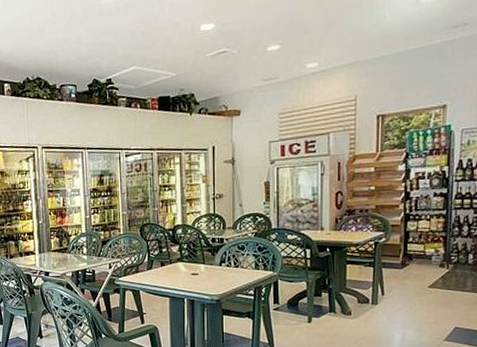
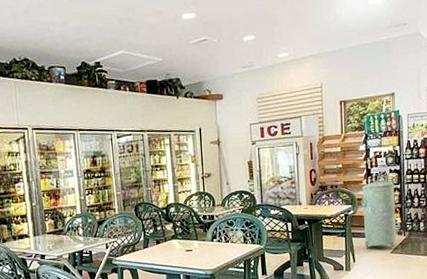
trash can: none [396,204,440,283] -> present [361,180,397,250]

